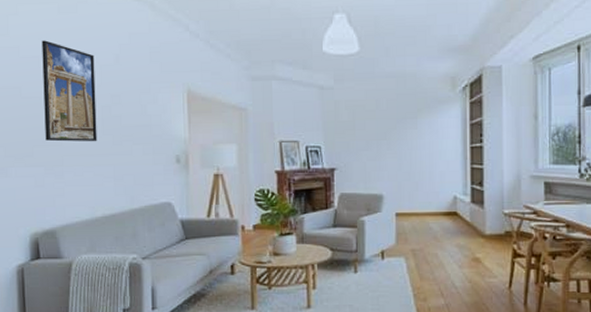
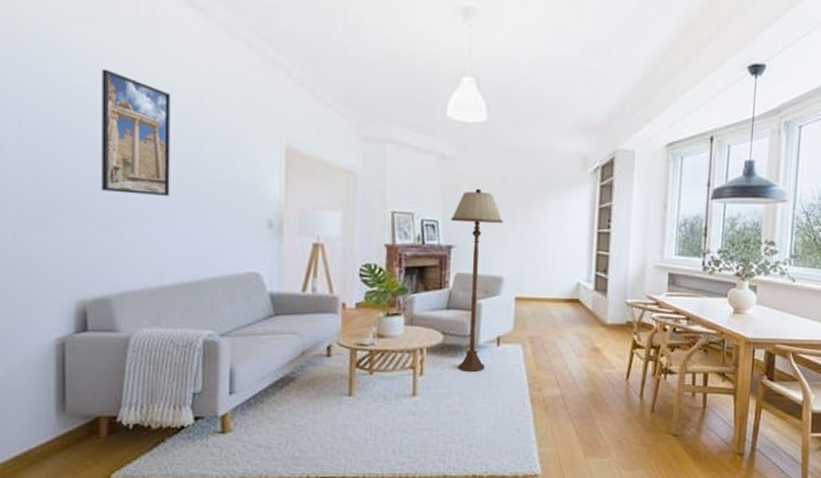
floor lamp: none [331,114,380,285] -> present [450,188,503,373]

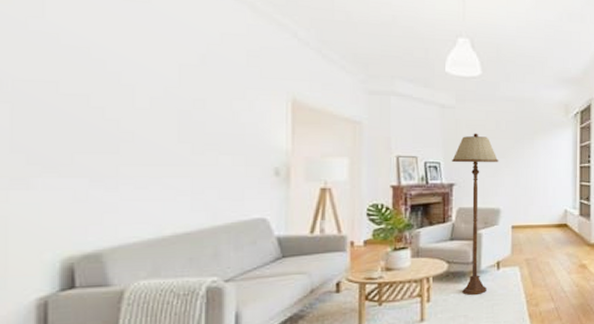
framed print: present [101,69,171,197] -> none [93,29,172,151]

